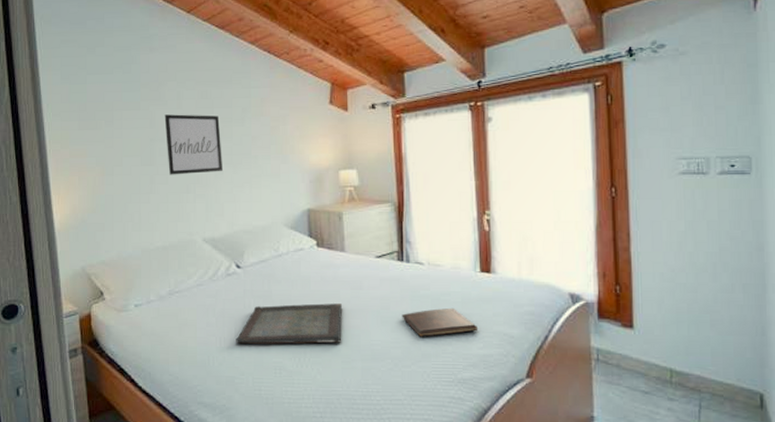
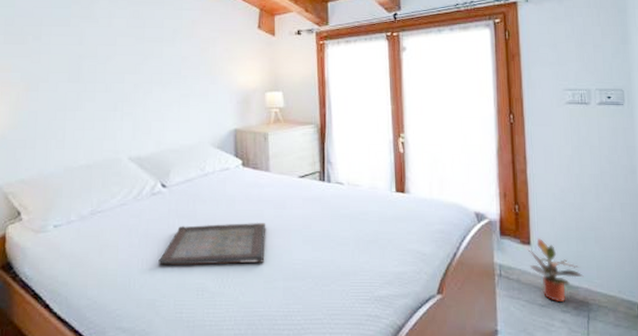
wall art: present [164,114,222,175] -> none [94,32,152,93]
book: present [402,307,479,337] -> none [322,226,394,256]
potted plant: none [629,320,696,390] -> present [527,237,584,303]

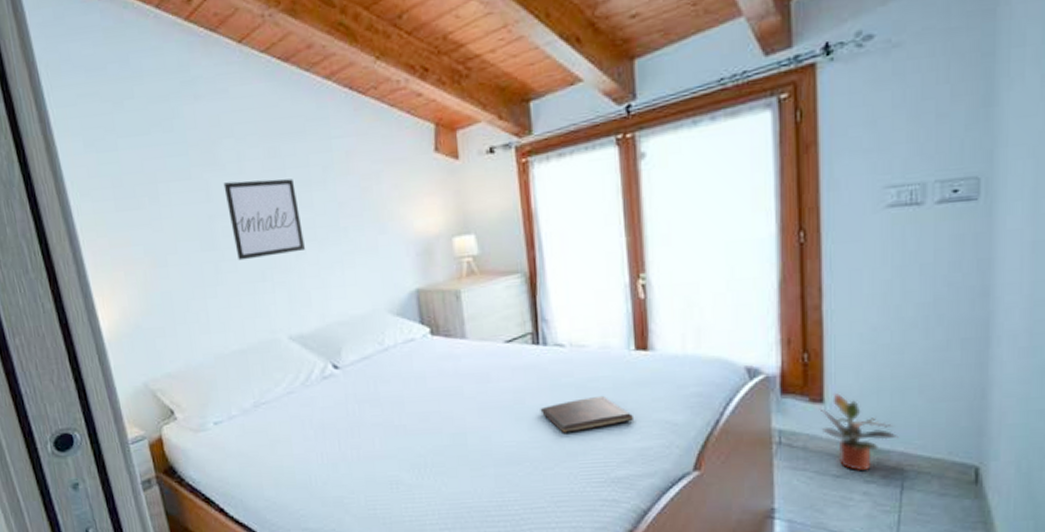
wall art: none [94,32,152,93] -> present [223,179,305,261]
serving tray: present [158,223,266,265] -> none [340,401,468,458]
book: none [322,226,394,256] -> present [540,395,635,433]

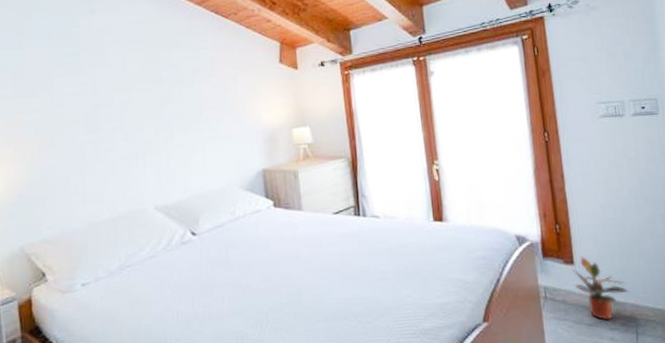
wall art: present [223,179,305,261] -> none [109,78,173,142]
book: present [540,395,635,433] -> none [362,258,436,291]

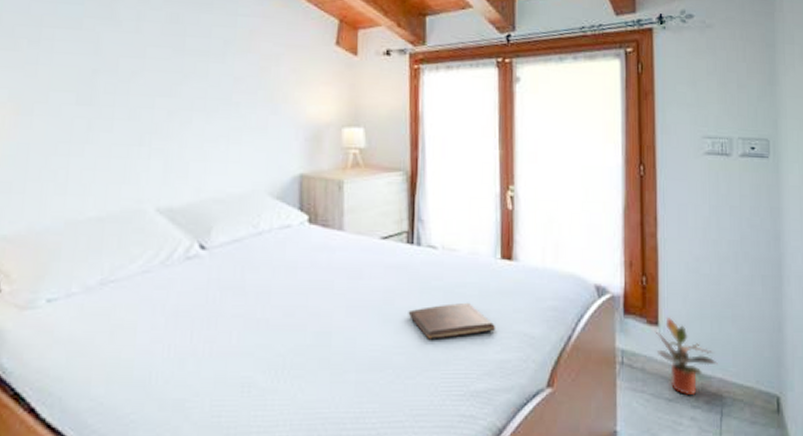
book: none [362,258,436,291] -> present [408,302,496,339]

